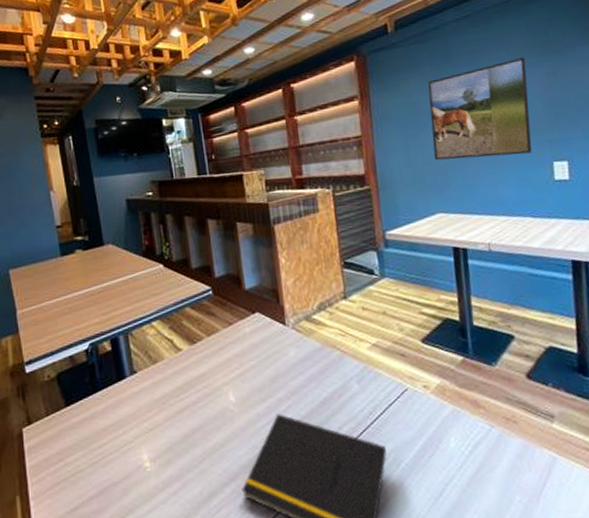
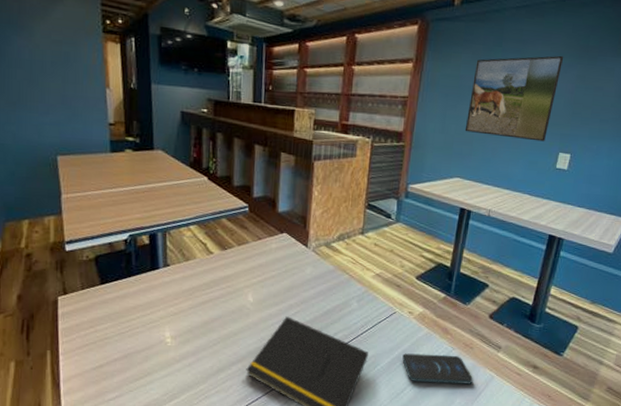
smartphone: none [429,435,530,479] -> present [402,353,473,384]

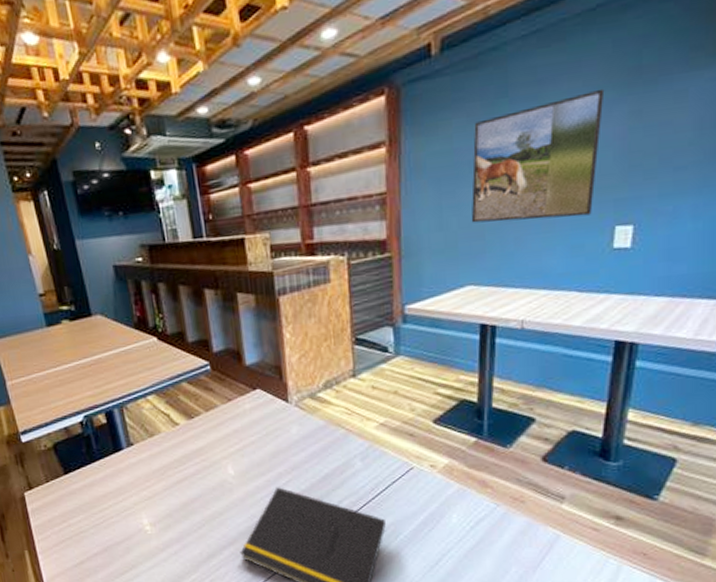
smartphone: present [402,353,473,384] -> none [430,513,531,551]

